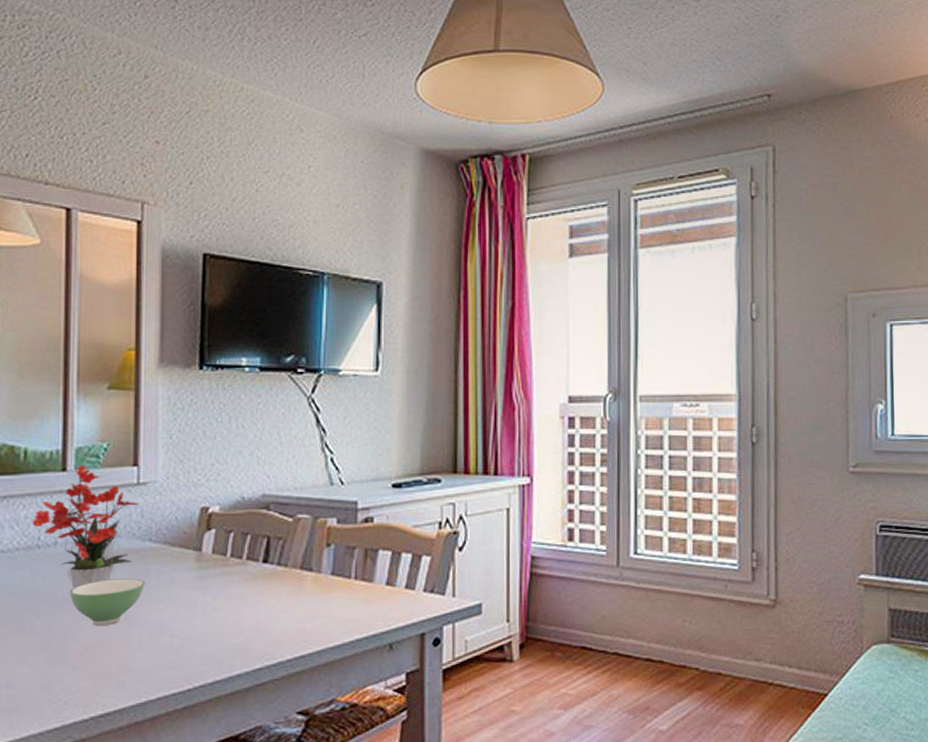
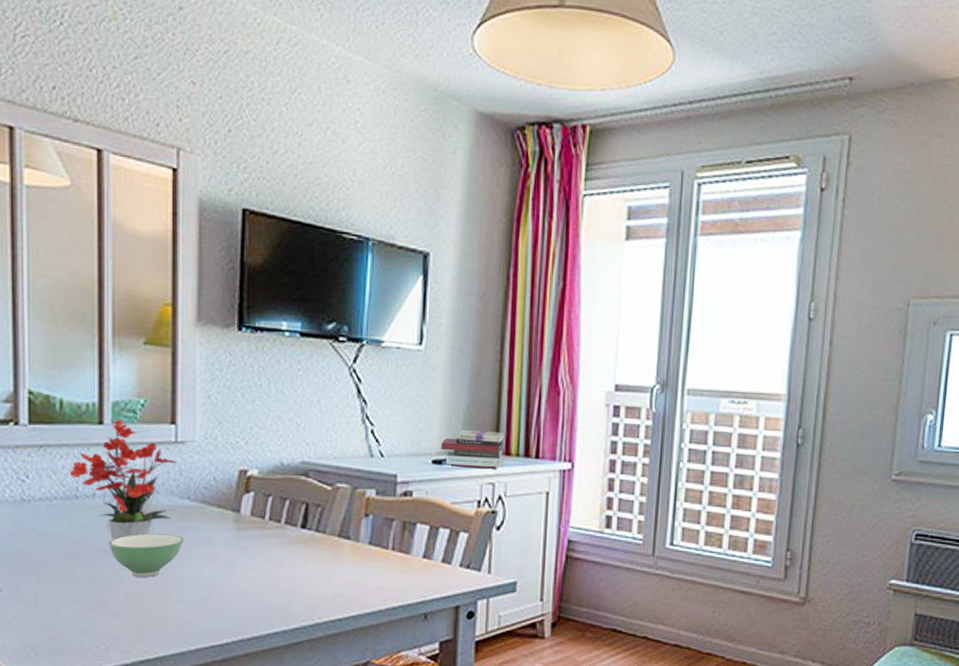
books: none [400,451,463,490] -> present [441,429,505,470]

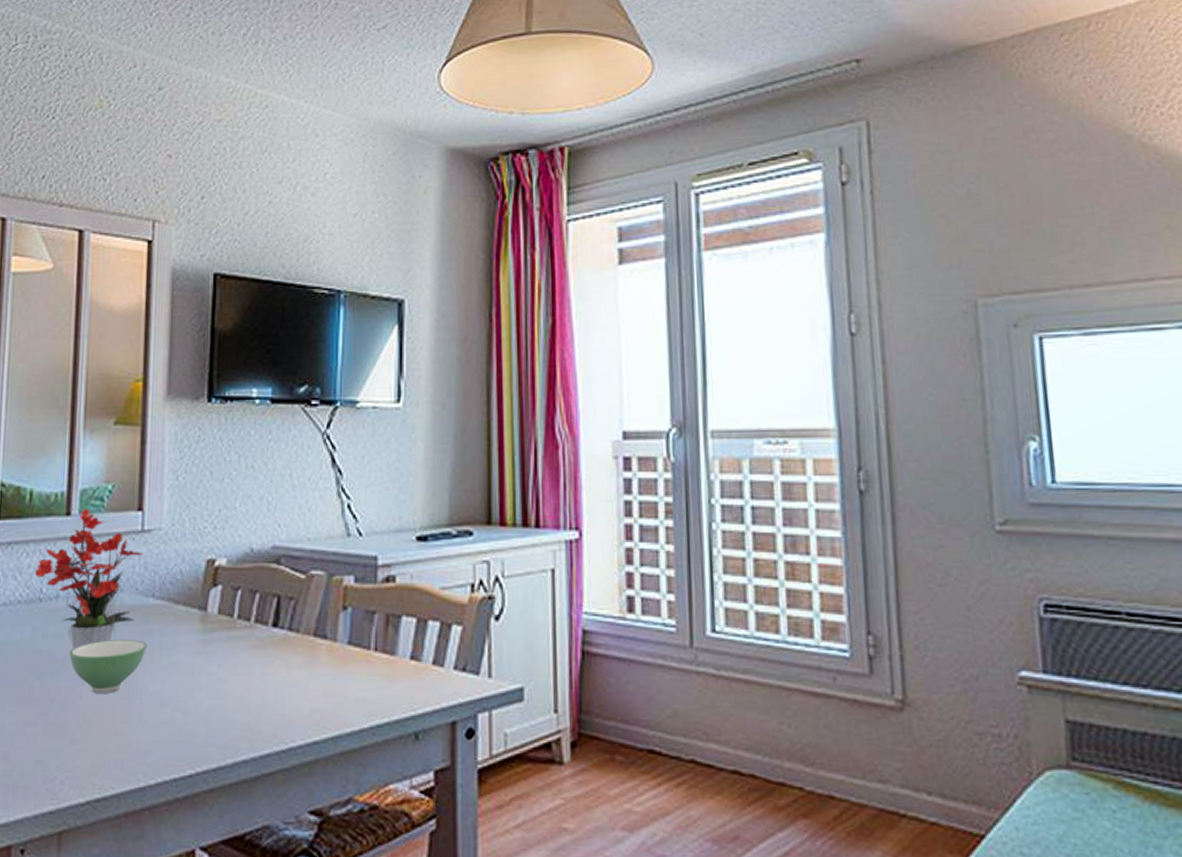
books: present [441,429,505,470] -> none [425,497,499,545]

